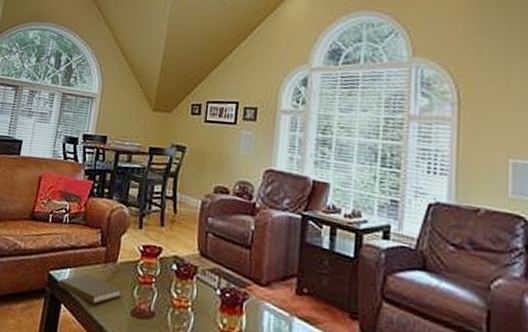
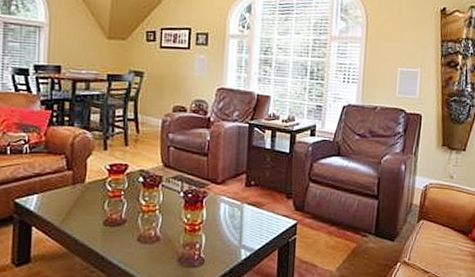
book: present [57,273,123,304] -> none [25,196,93,222]

